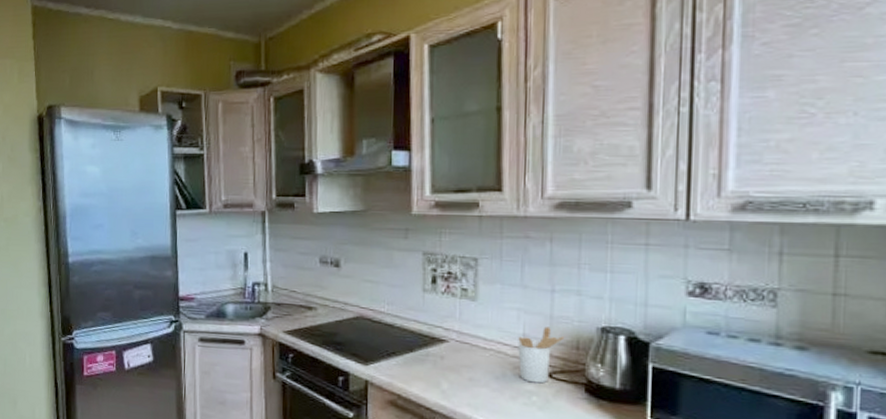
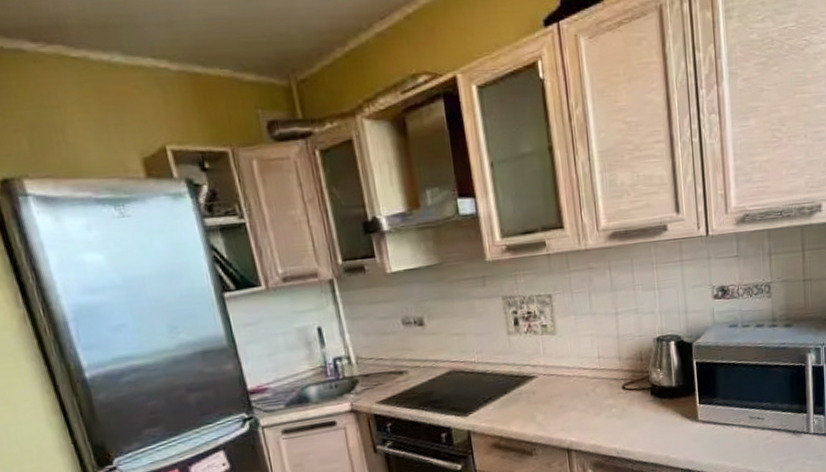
utensil holder: present [518,326,565,384] -> none [594,345,631,398]

